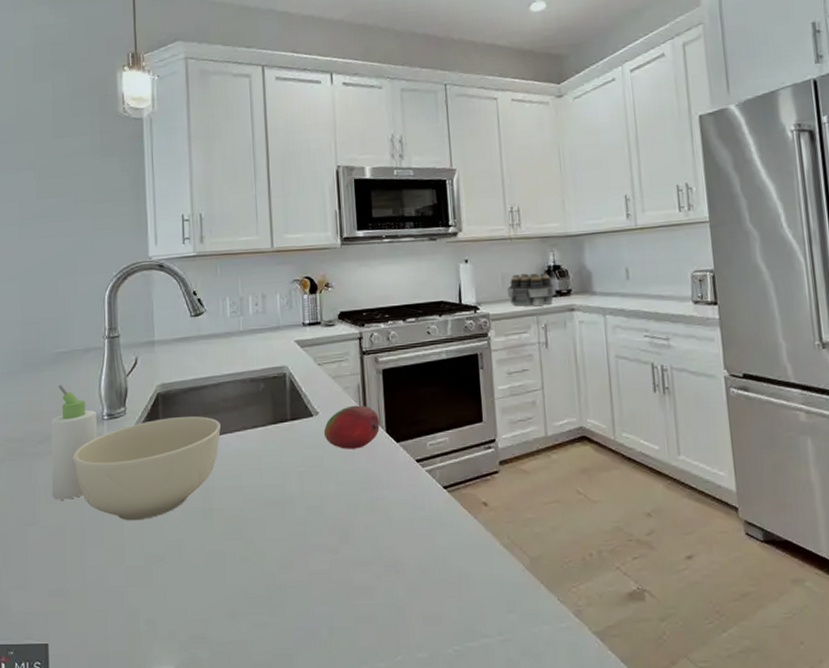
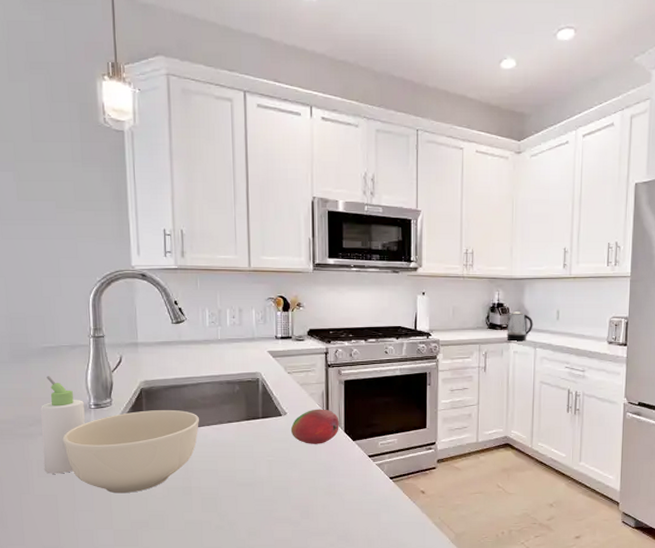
spice rack: present [506,273,556,307] -> none [456,308,498,337]
kettle: none [566,273,599,308] -> present [506,312,533,340]

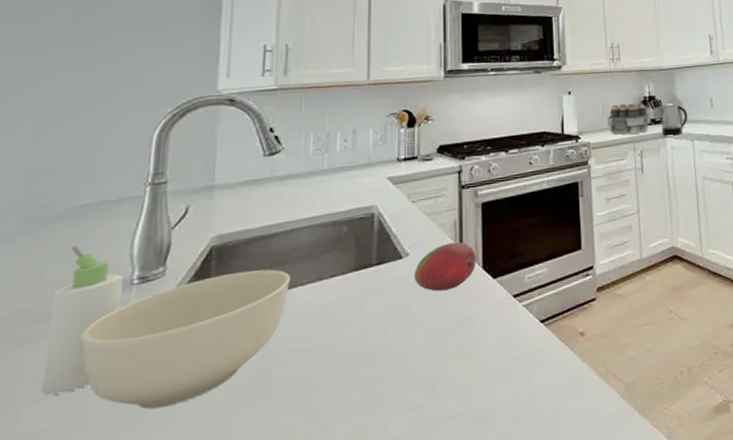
spice rack: none [456,308,498,337] -> present [606,103,651,135]

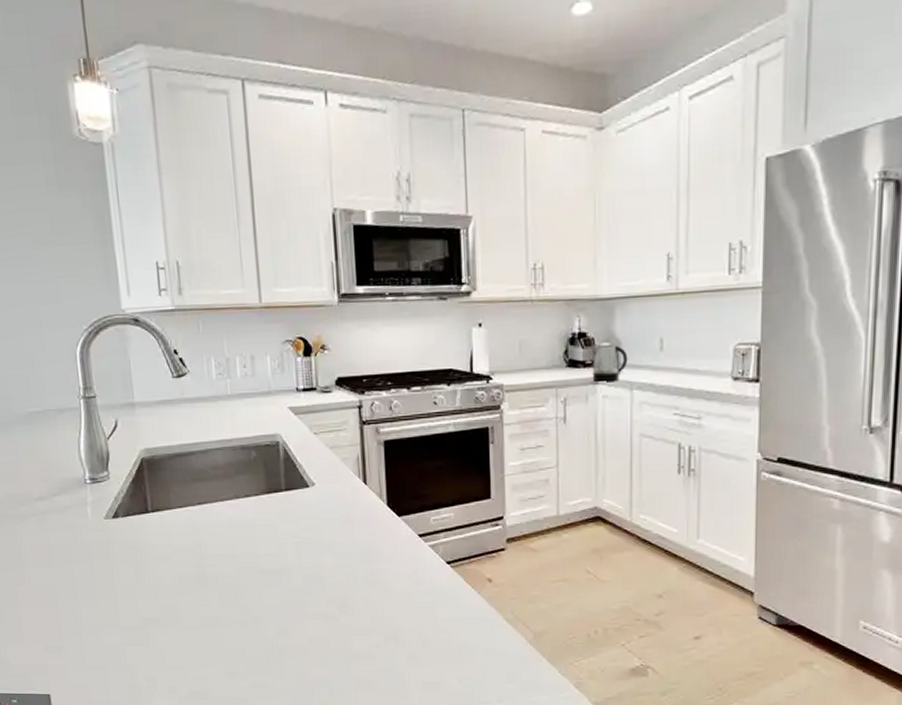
bottle: present [41,246,123,396] -> none [31,446,81,562]
bowl: present [80,269,292,410] -> none [57,482,212,584]
fruit: present [413,242,476,292] -> none [320,477,380,522]
spice rack: present [606,103,651,135] -> none [524,340,580,378]

